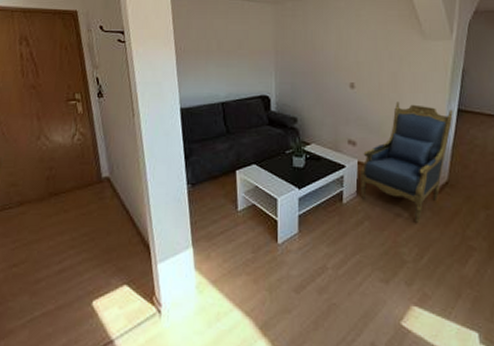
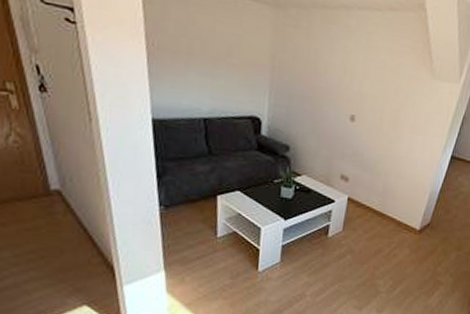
armchair: present [361,102,453,223] -> none [347,141,447,259]

